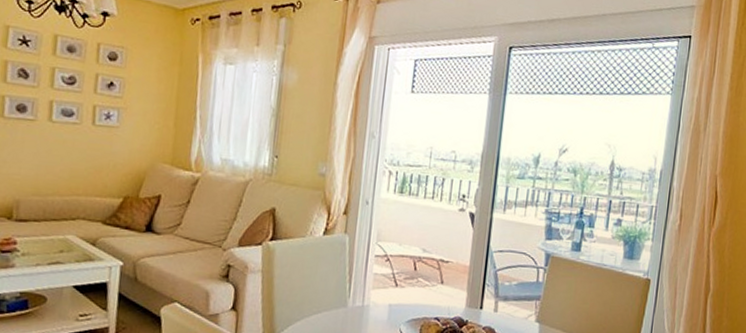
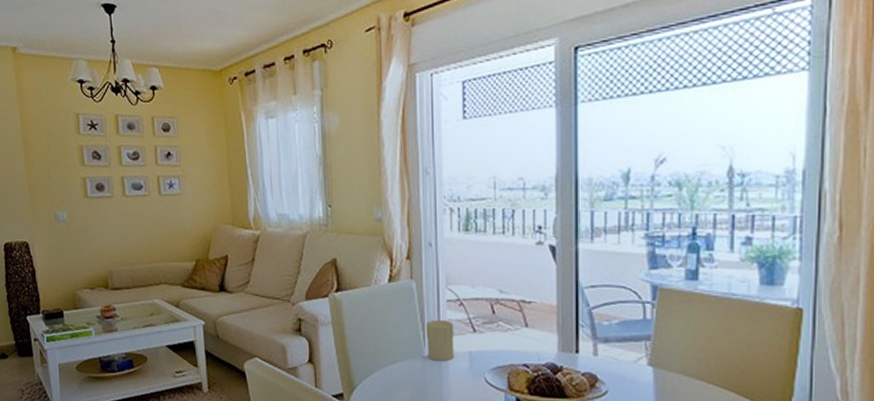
candle: none [350,273,379,313] -> present [425,320,455,361]

